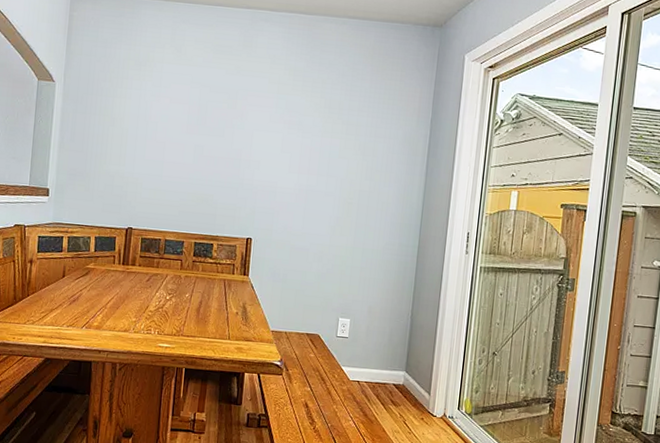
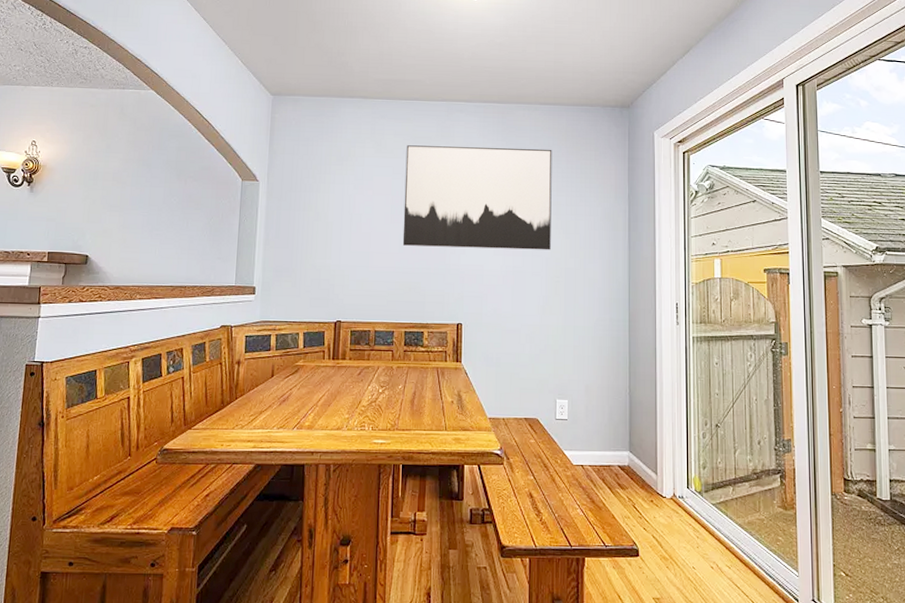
wall art: none [197,53,357,171] -> present [402,145,552,250]

